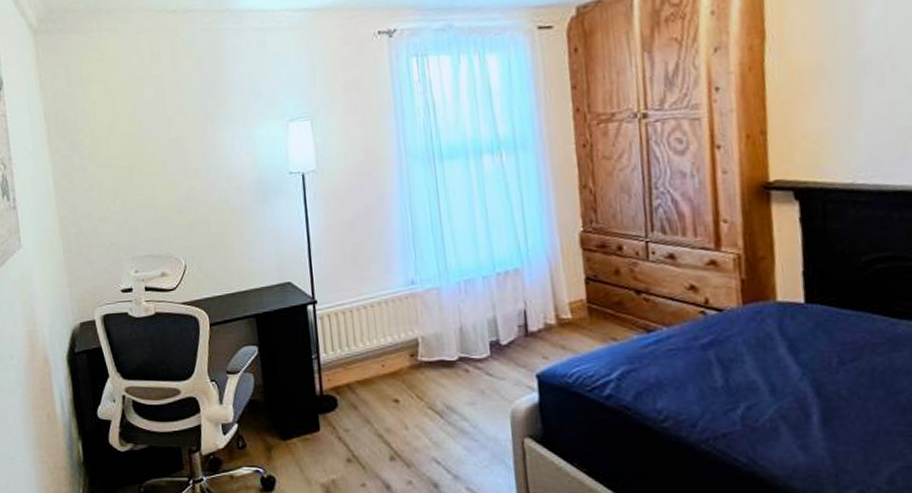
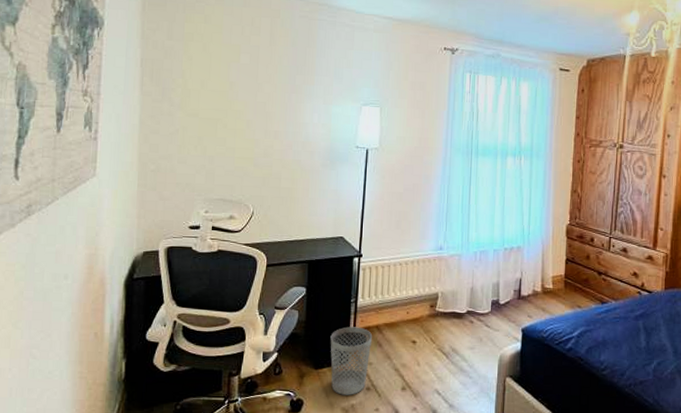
wastebasket: none [294,387,345,469] -> present [330,326,373,395]

